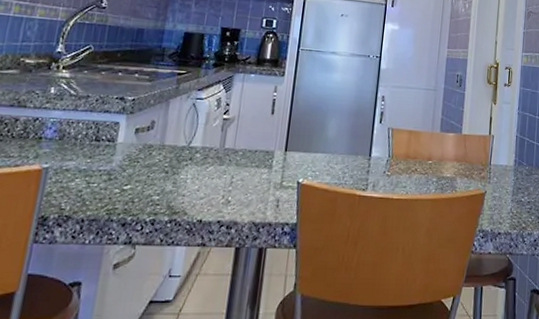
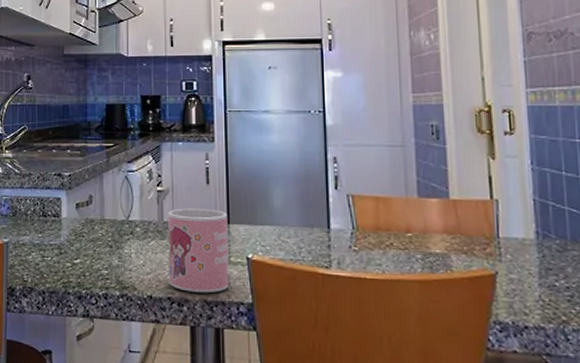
mug: none [221,136,287,216] -> present [167,208,229,294]

